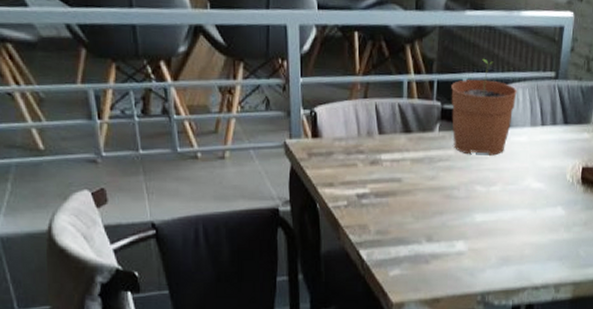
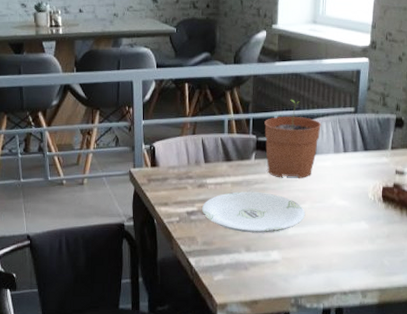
plate: none [376,170,496,220] -> present [202,192,306,233]

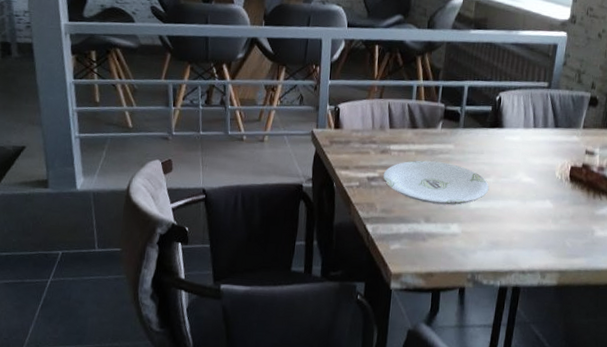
plant pot: present [264,99,321,178] -> none [453,69,513,152]

